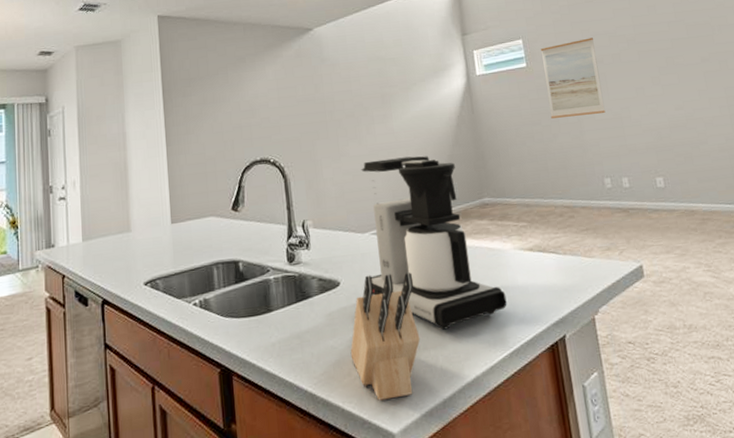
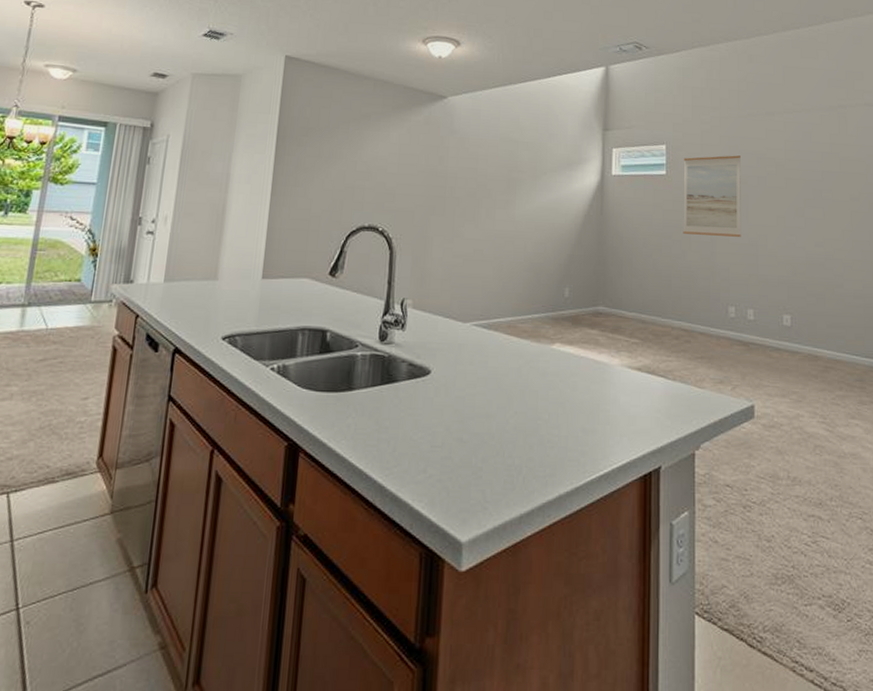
knife block: present [350,272,421,401] -> none [429,368,509,505]
coffee maker: present [361,156,507,330] -> none [463,247,605,440]

